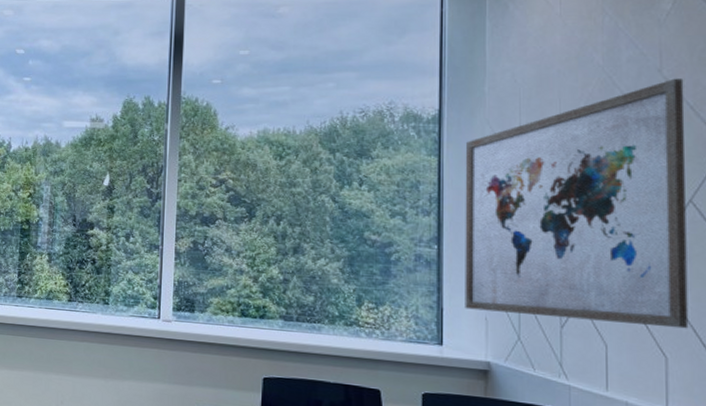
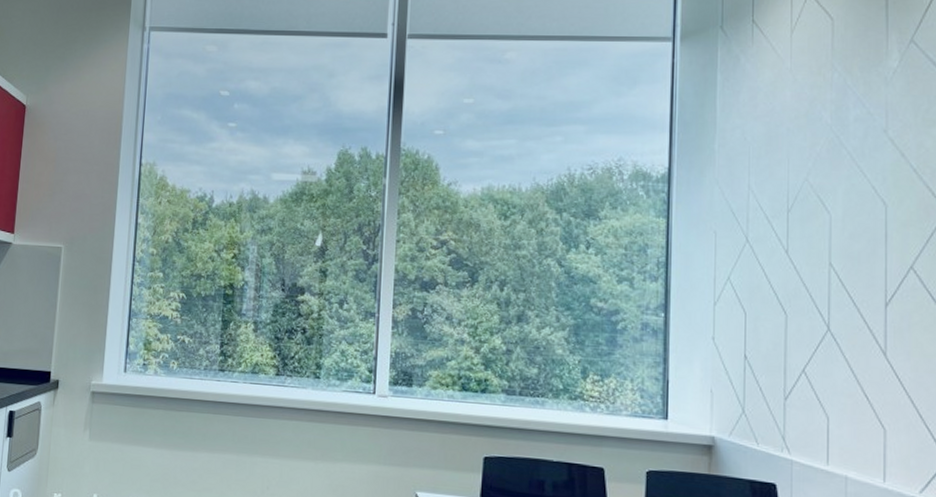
wall art: present [465,78,689,329] -> none [690,139,908,400]

